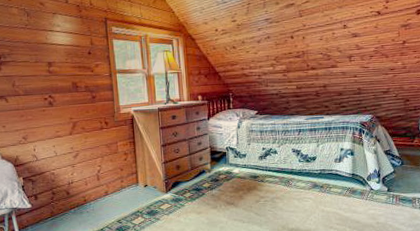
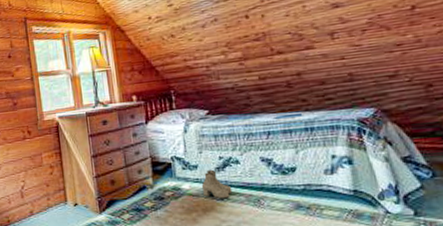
boots: none [248,157,270,181] -> present [201,169,233,199]

